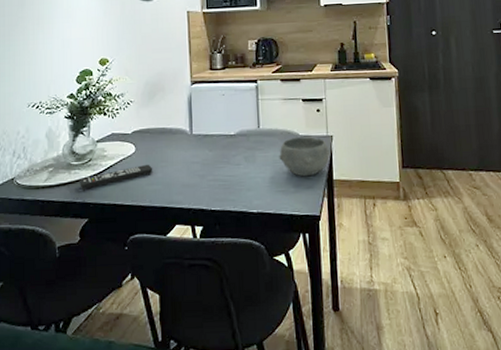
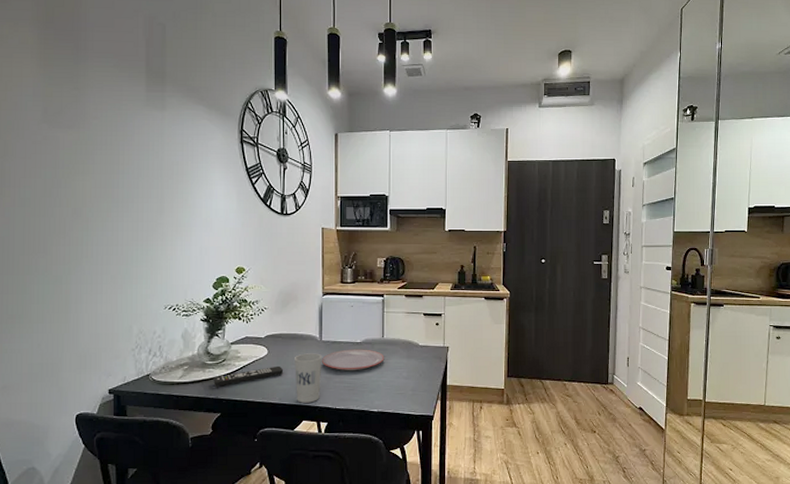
cup: none [164,148,194,205] -> present [295,353,322,403]
plate: none [194,142,262,167] -> present [322,349,385,370]
bowl: present [279,137,331,177] -> none [400,347,446,382]

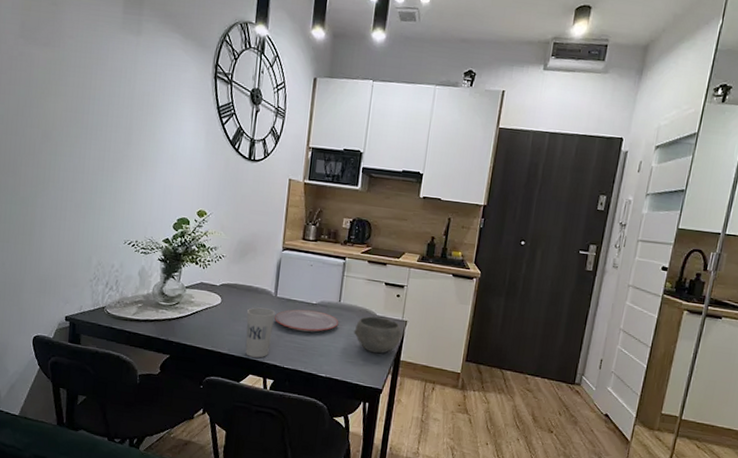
remote control: present [213,365,284,387] -> none [165,316,236,329]
bowl: none [400,347,446,382] -> present [354,316,403,354]

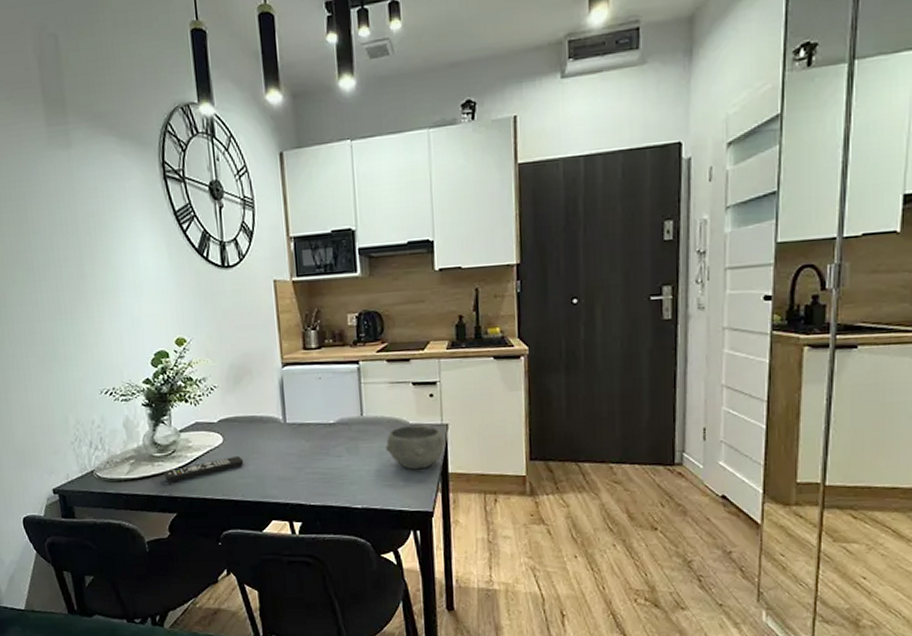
remote control: none [165,316,236,329] -> present [164,455,244,483]
cup: present [245,307,275,358] -> none [255,439,290,500]
plate: present [275,309,339,333] -> none [288,431,366,459]

